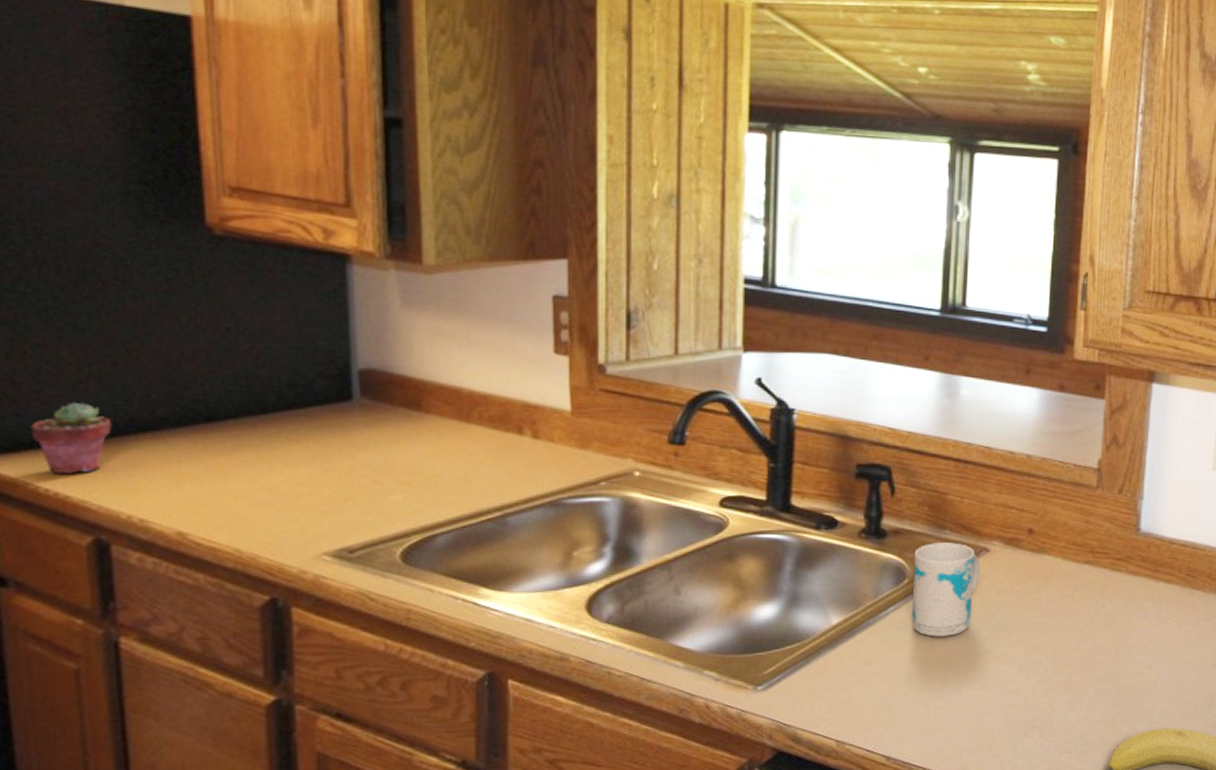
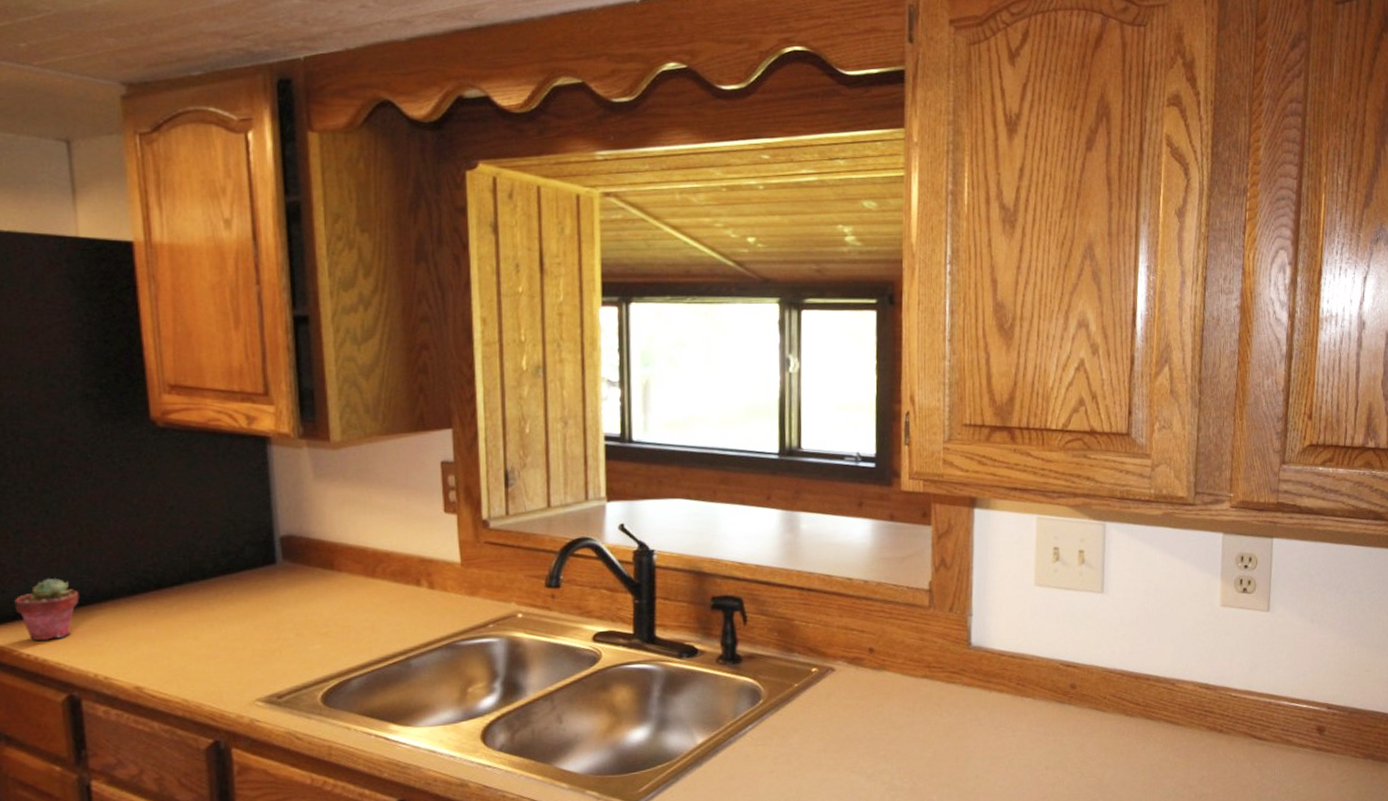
mug: present [911,542,981,637] -> none [767,664,828,752]

